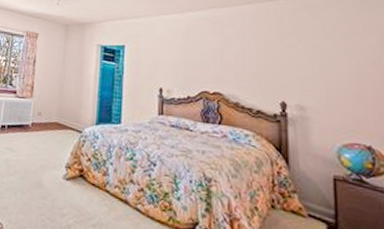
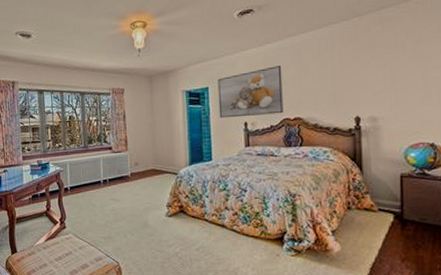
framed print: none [133,35,203,86] -> present [217,66,283,118]

